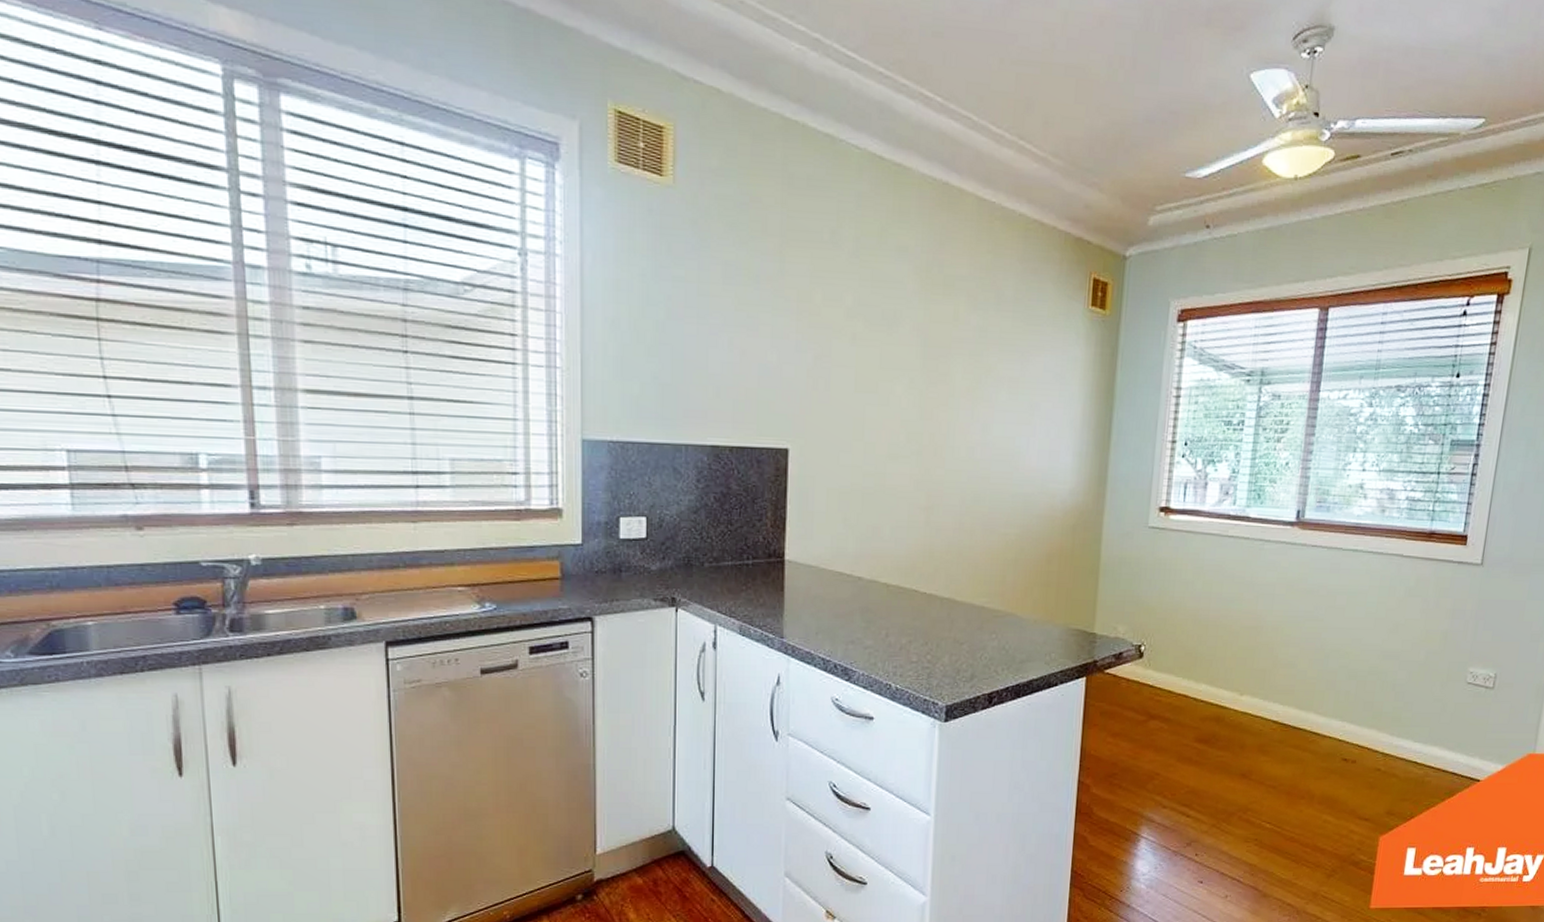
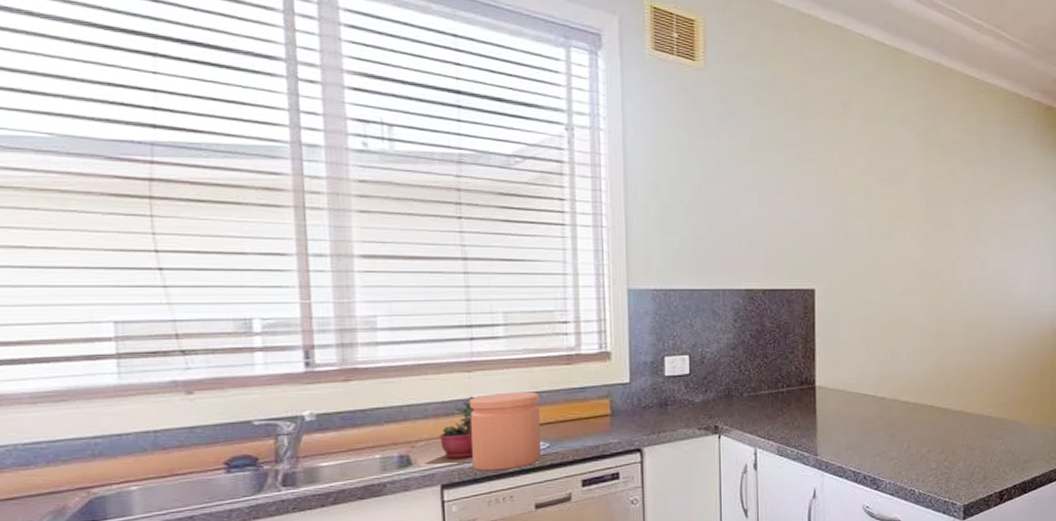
succulent plant: none [369,549,419,619] -> present [425,396,474,464]
jar: none [414,547,487,632] -> present [469,391,541,472]

